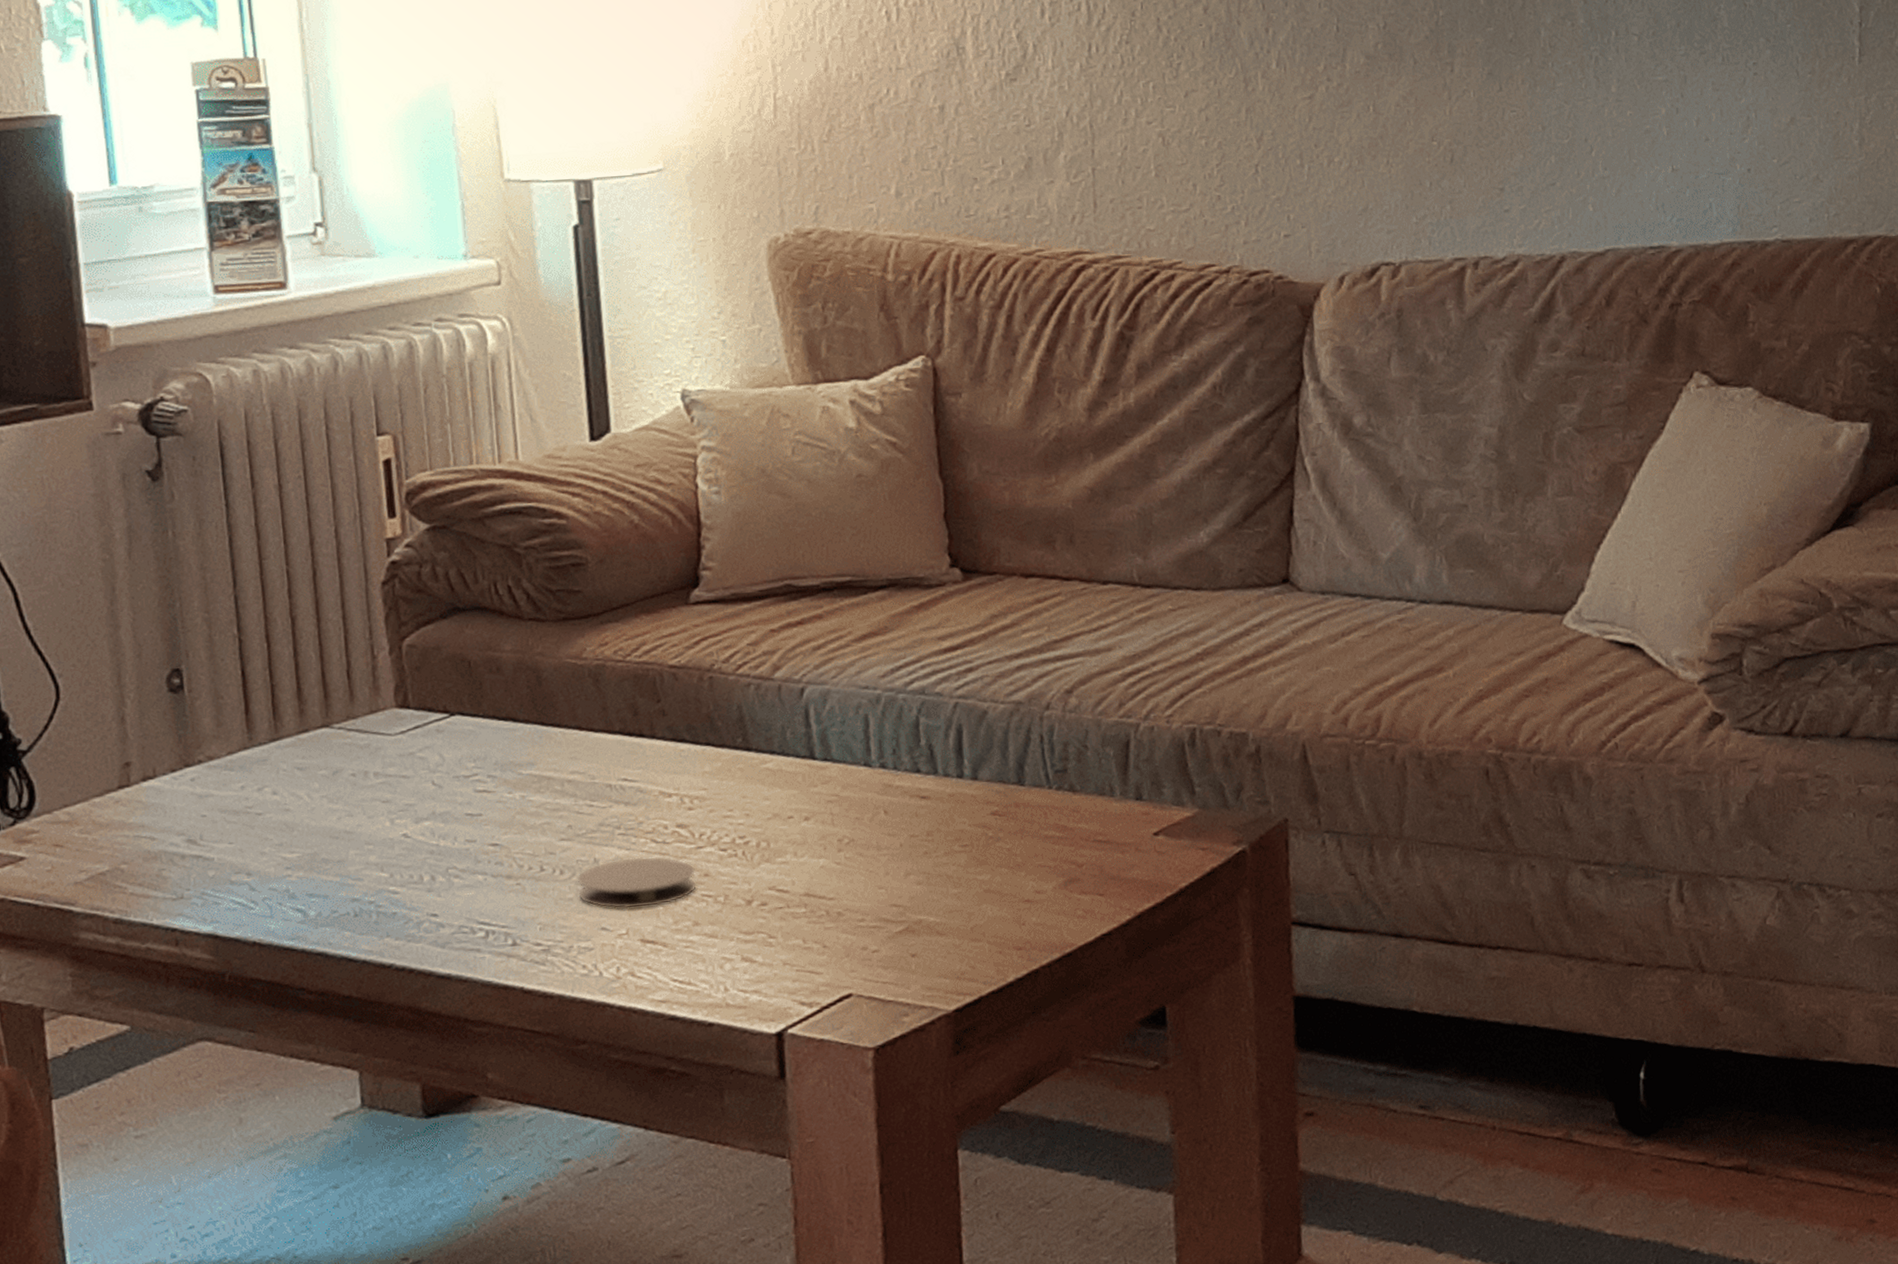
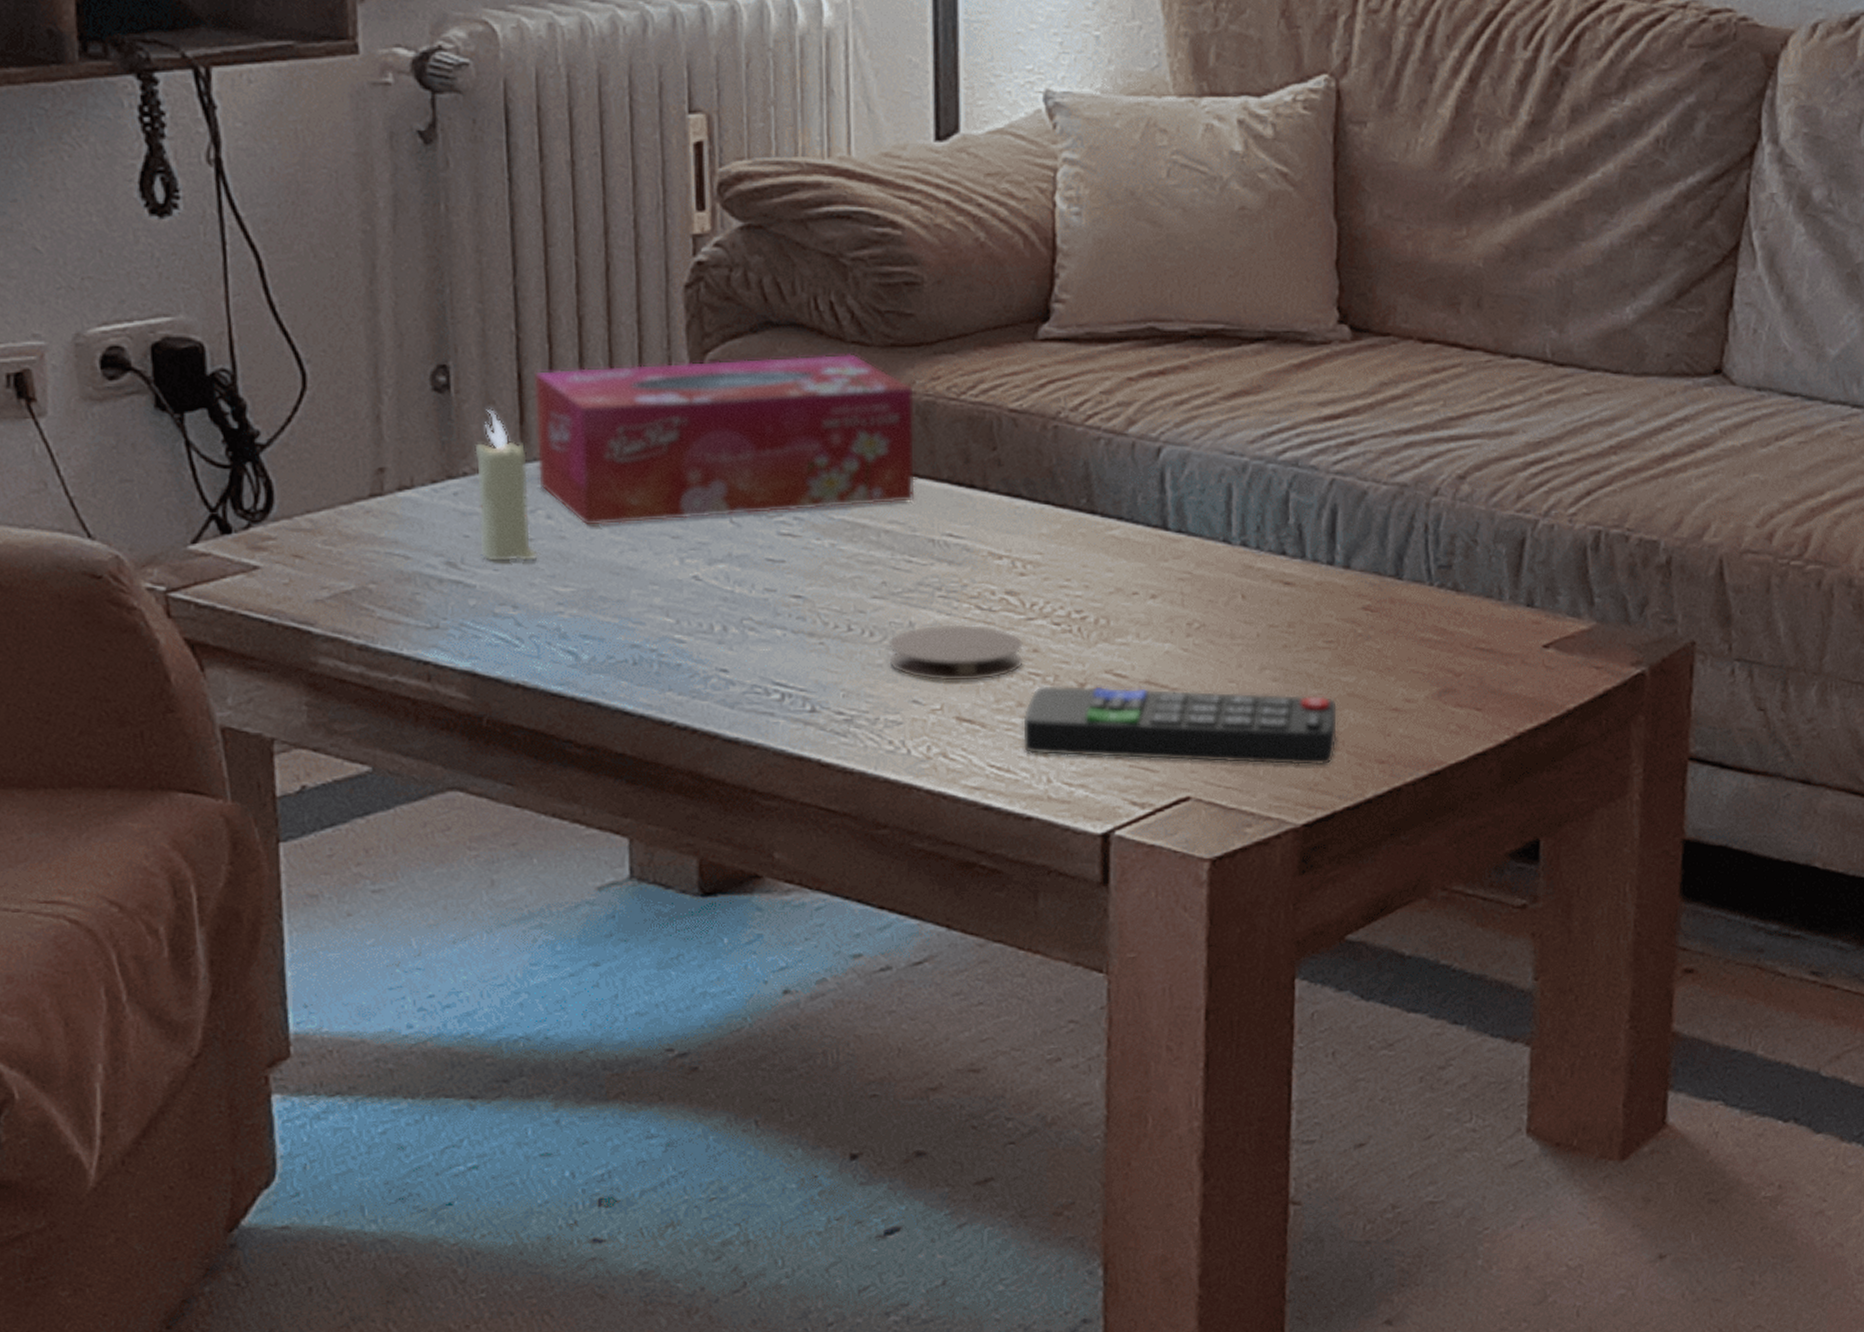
candle: none [207,704,267,837] -> present [474,409,538,563]
tissue box: none [255,629,592,799] -> present [533,354,915,527]
remote control: none [699,893,978,967] -> present [1022,685,1338,766]

